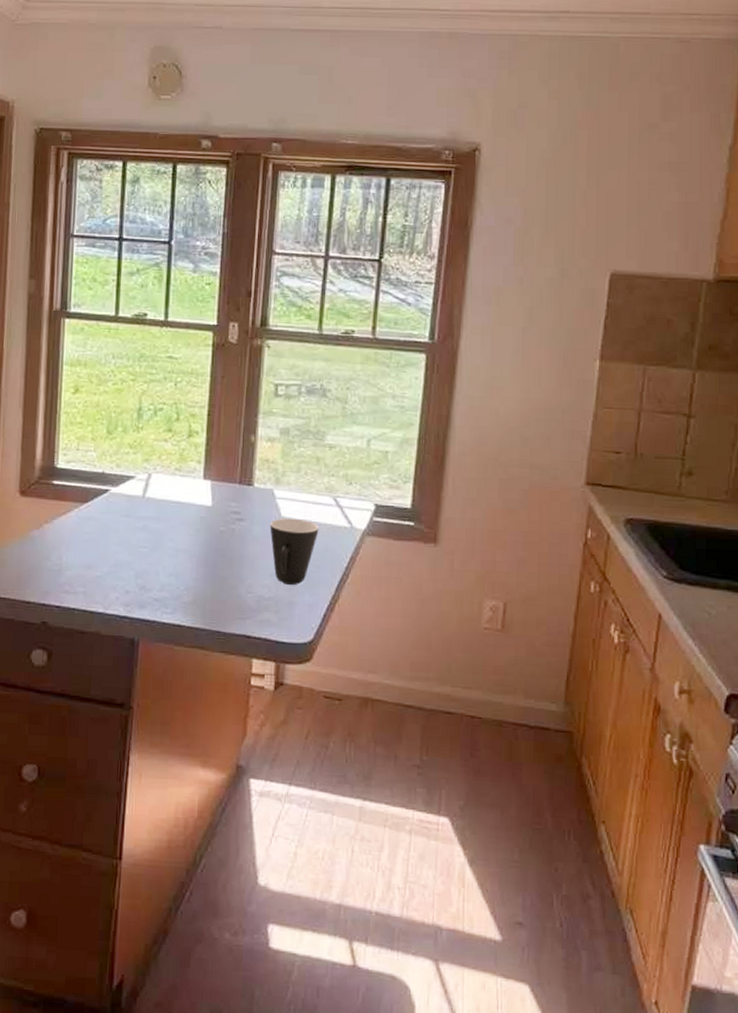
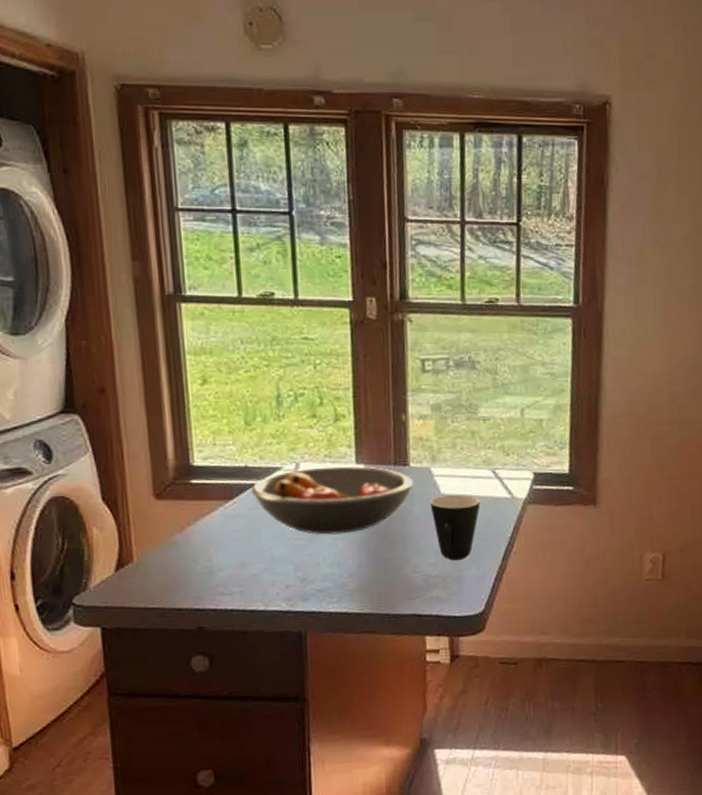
fruit bowl: none [105,479,257,547] -> present [251,466,414,535]

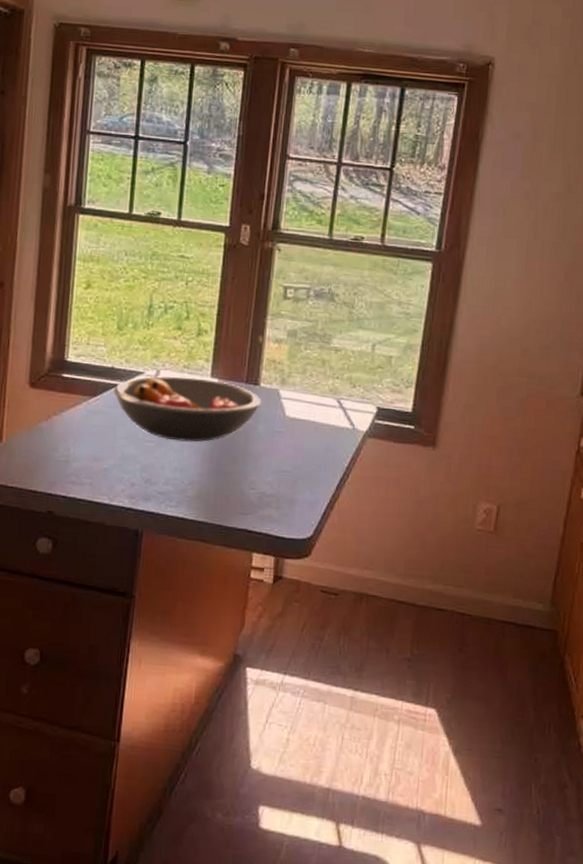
mug: present [430,494,480,560] -> none [274,418,322,483]

